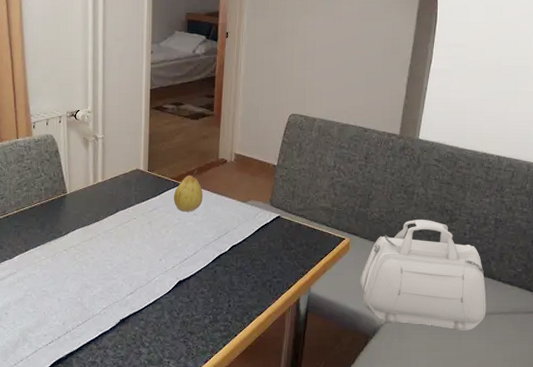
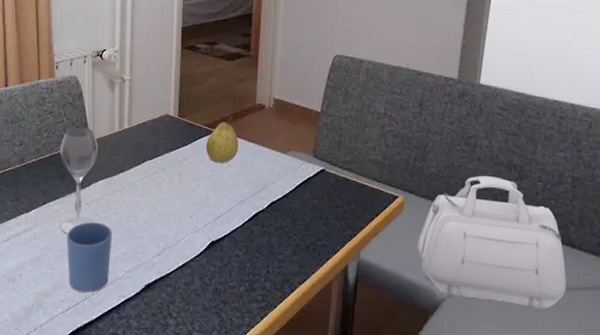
wineglass: none [39,181,75,278] -> present [59,127,99,235]
mug: none [47,266,90,329] -> present [66,222,113,294]

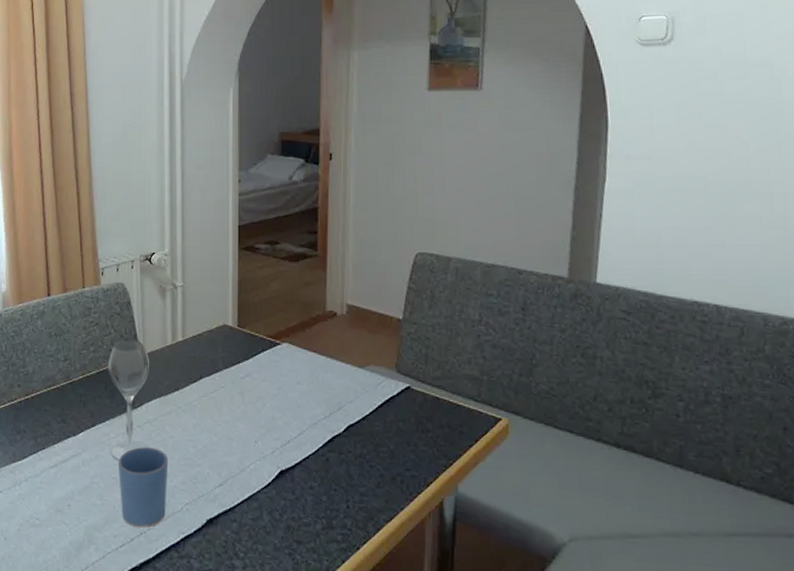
fruit: present [205,116,238,163] -> none [270,325,308,380]
handbag: present [416,176,566,309] -> none [526,394,723,559]

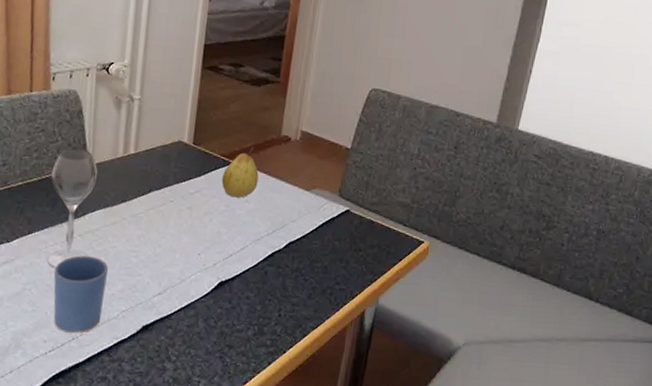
fruit: none [270,325,308,380] -> present [221,147,259,198]

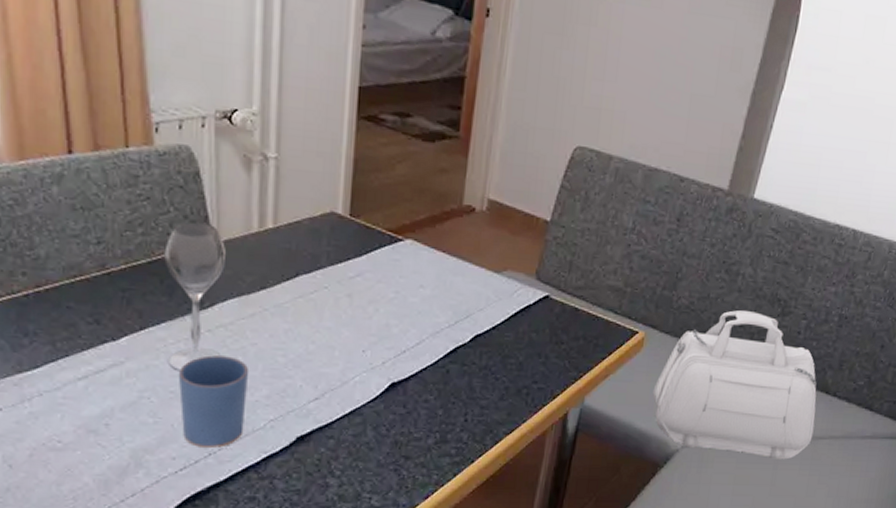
fruit: present [221,147,259,198] -> none [388,219,436,283]
handbag: none [436,224,581,359] -> present [652,310,817,460]

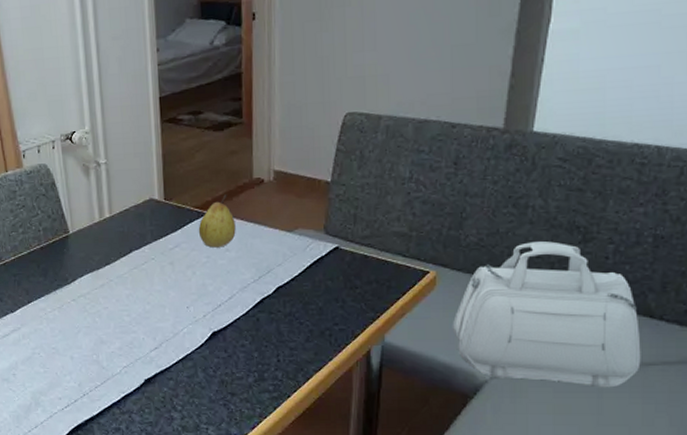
wineglass: present [164,221,227,372] -> none [37,219,84,333]
mug: present [178,355,250,449] -> none [56,319,106,391]
fruit: none [388,219,436,283] -> present [198,194,236,248]

